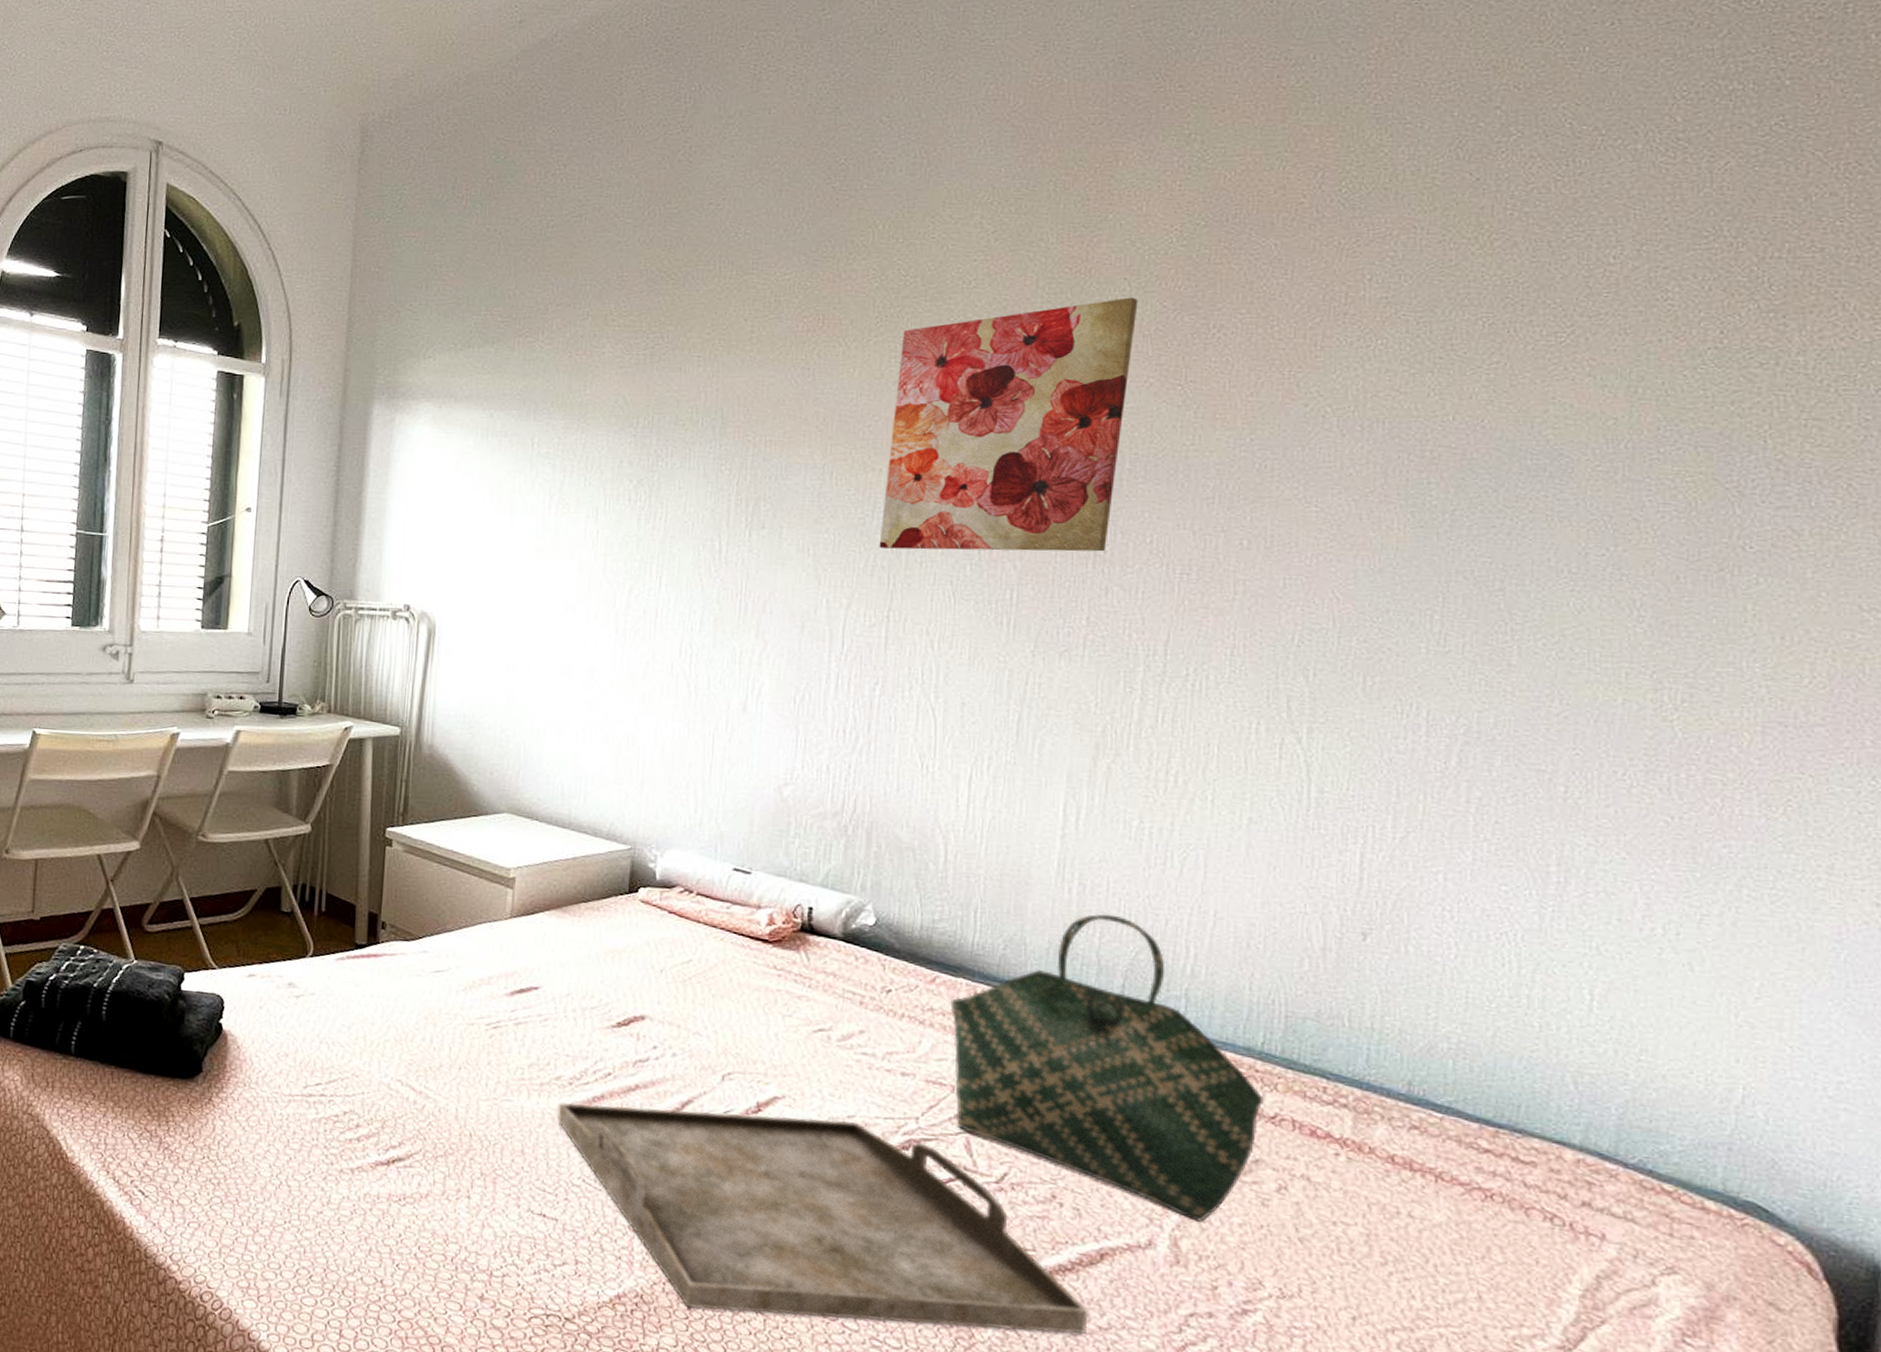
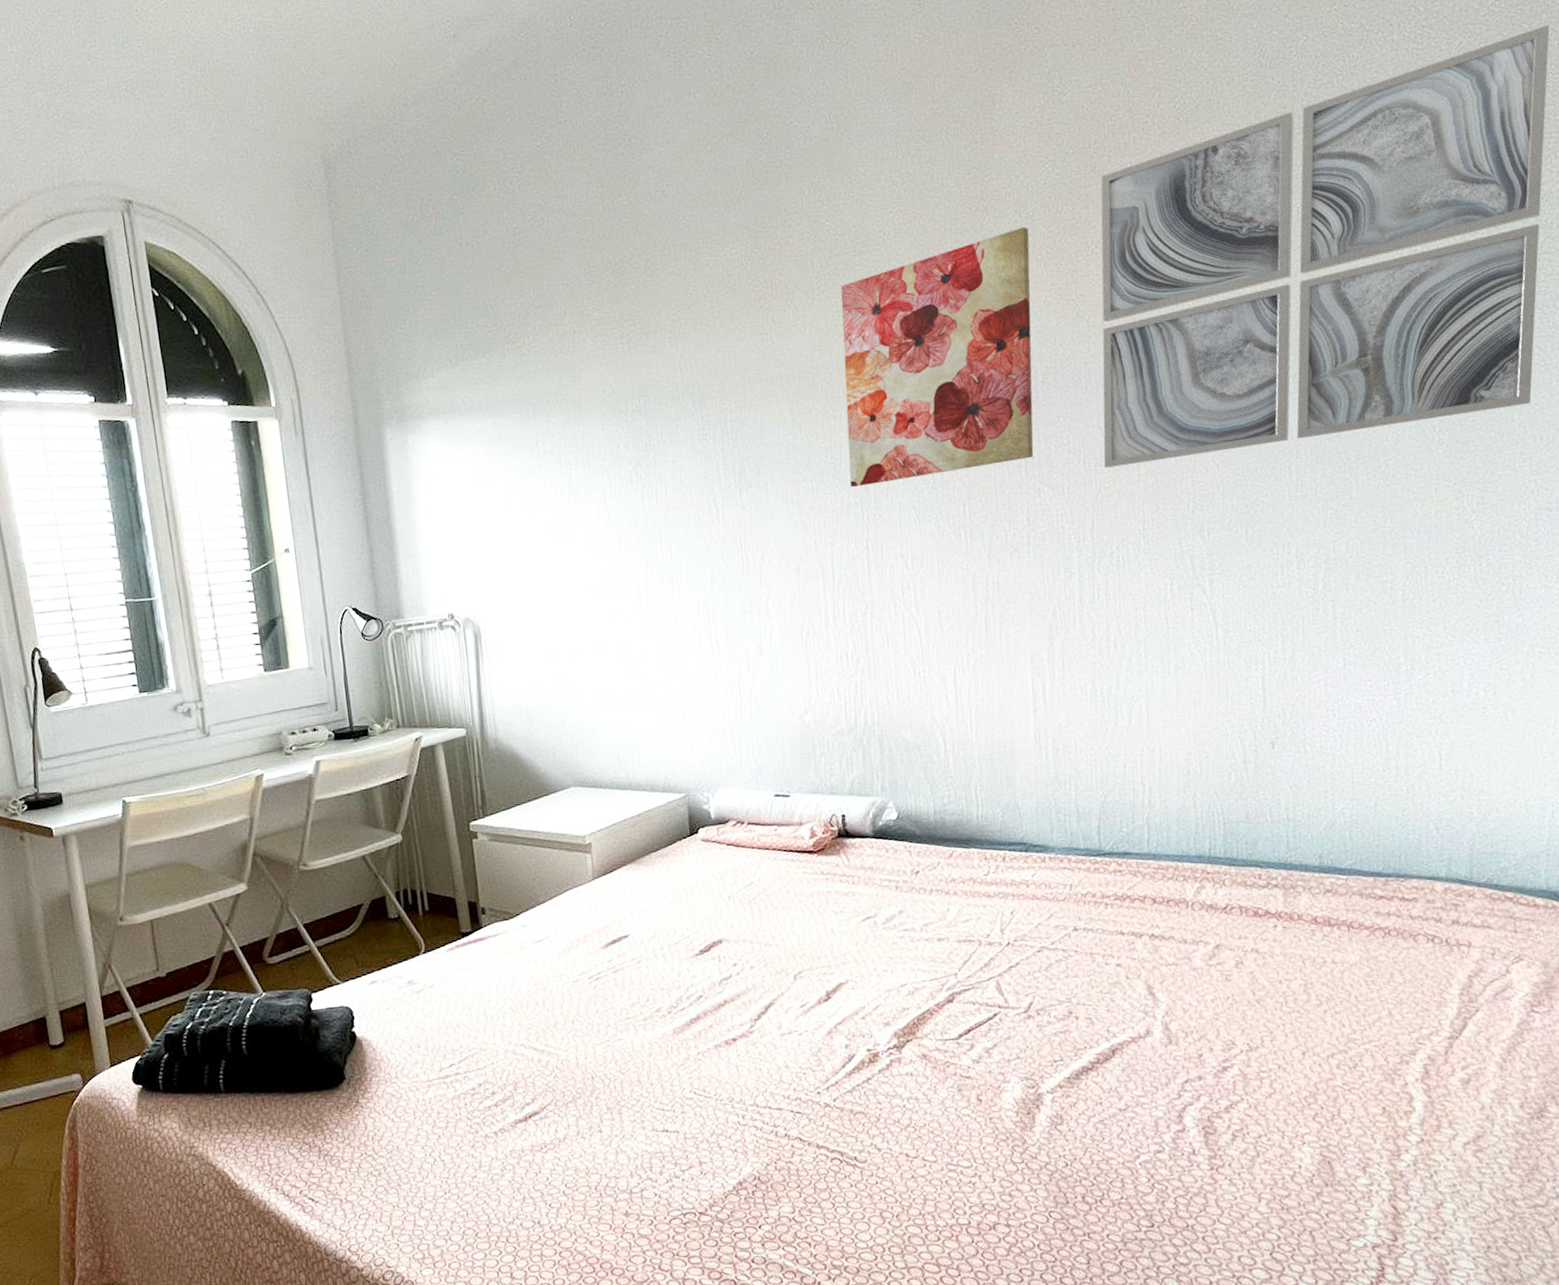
serving tray: present [557,1102,1090,1335] -> none [662,989,1111,1178]
tote bag: present [950,914,1264,1222] -> none [967,768,1217,1006]
wall art: none [1191,156,1852,594] -> present [1100,25,1550,468]

